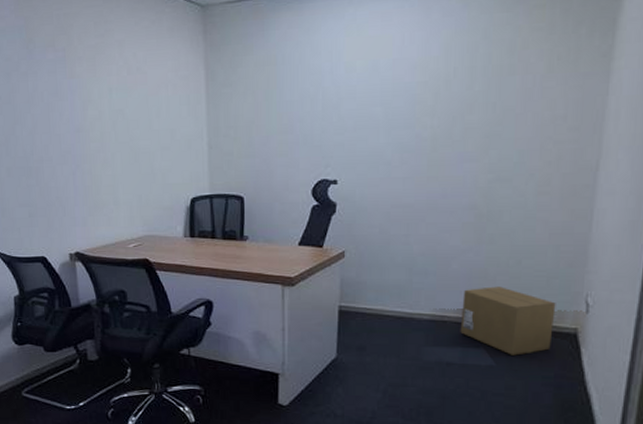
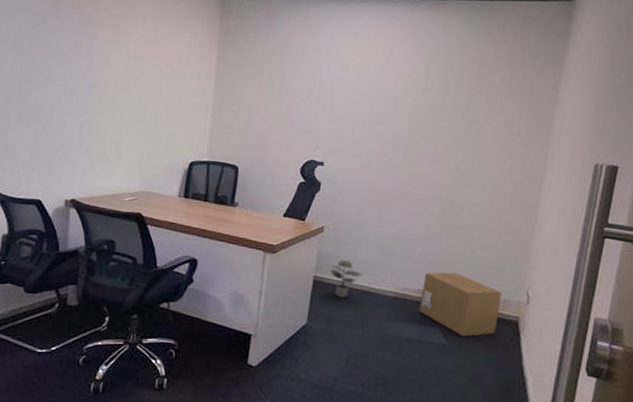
potted plant: none [356,284,392,326] -> present [330,259,362,298]

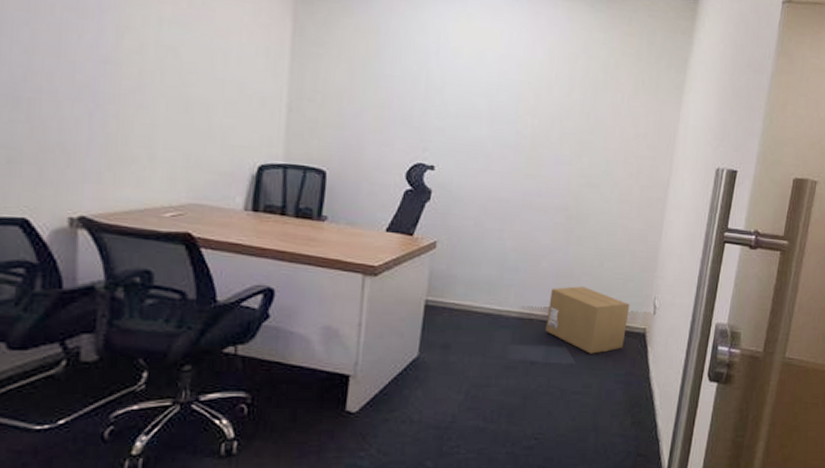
potted plant: present [330,259,362,298] -> none [444,278,482,323]

